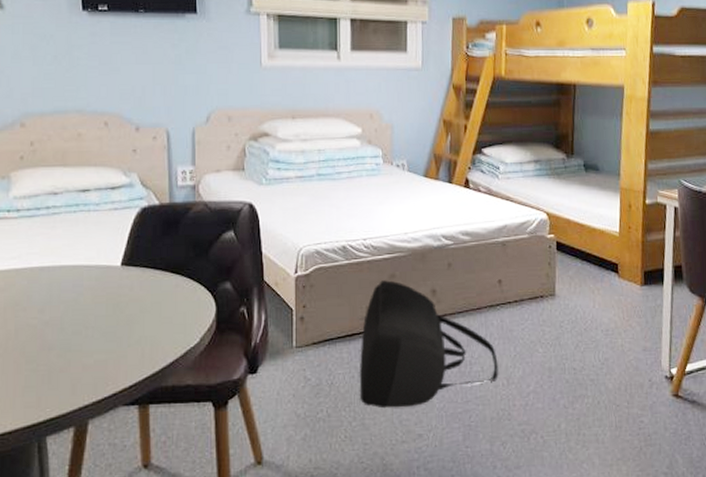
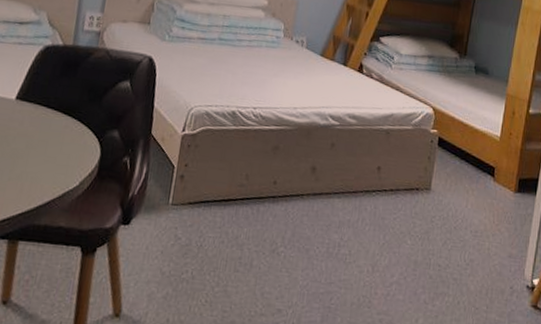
duffel bag: present [359,280,498,409] -> none [226,151,366,281]

